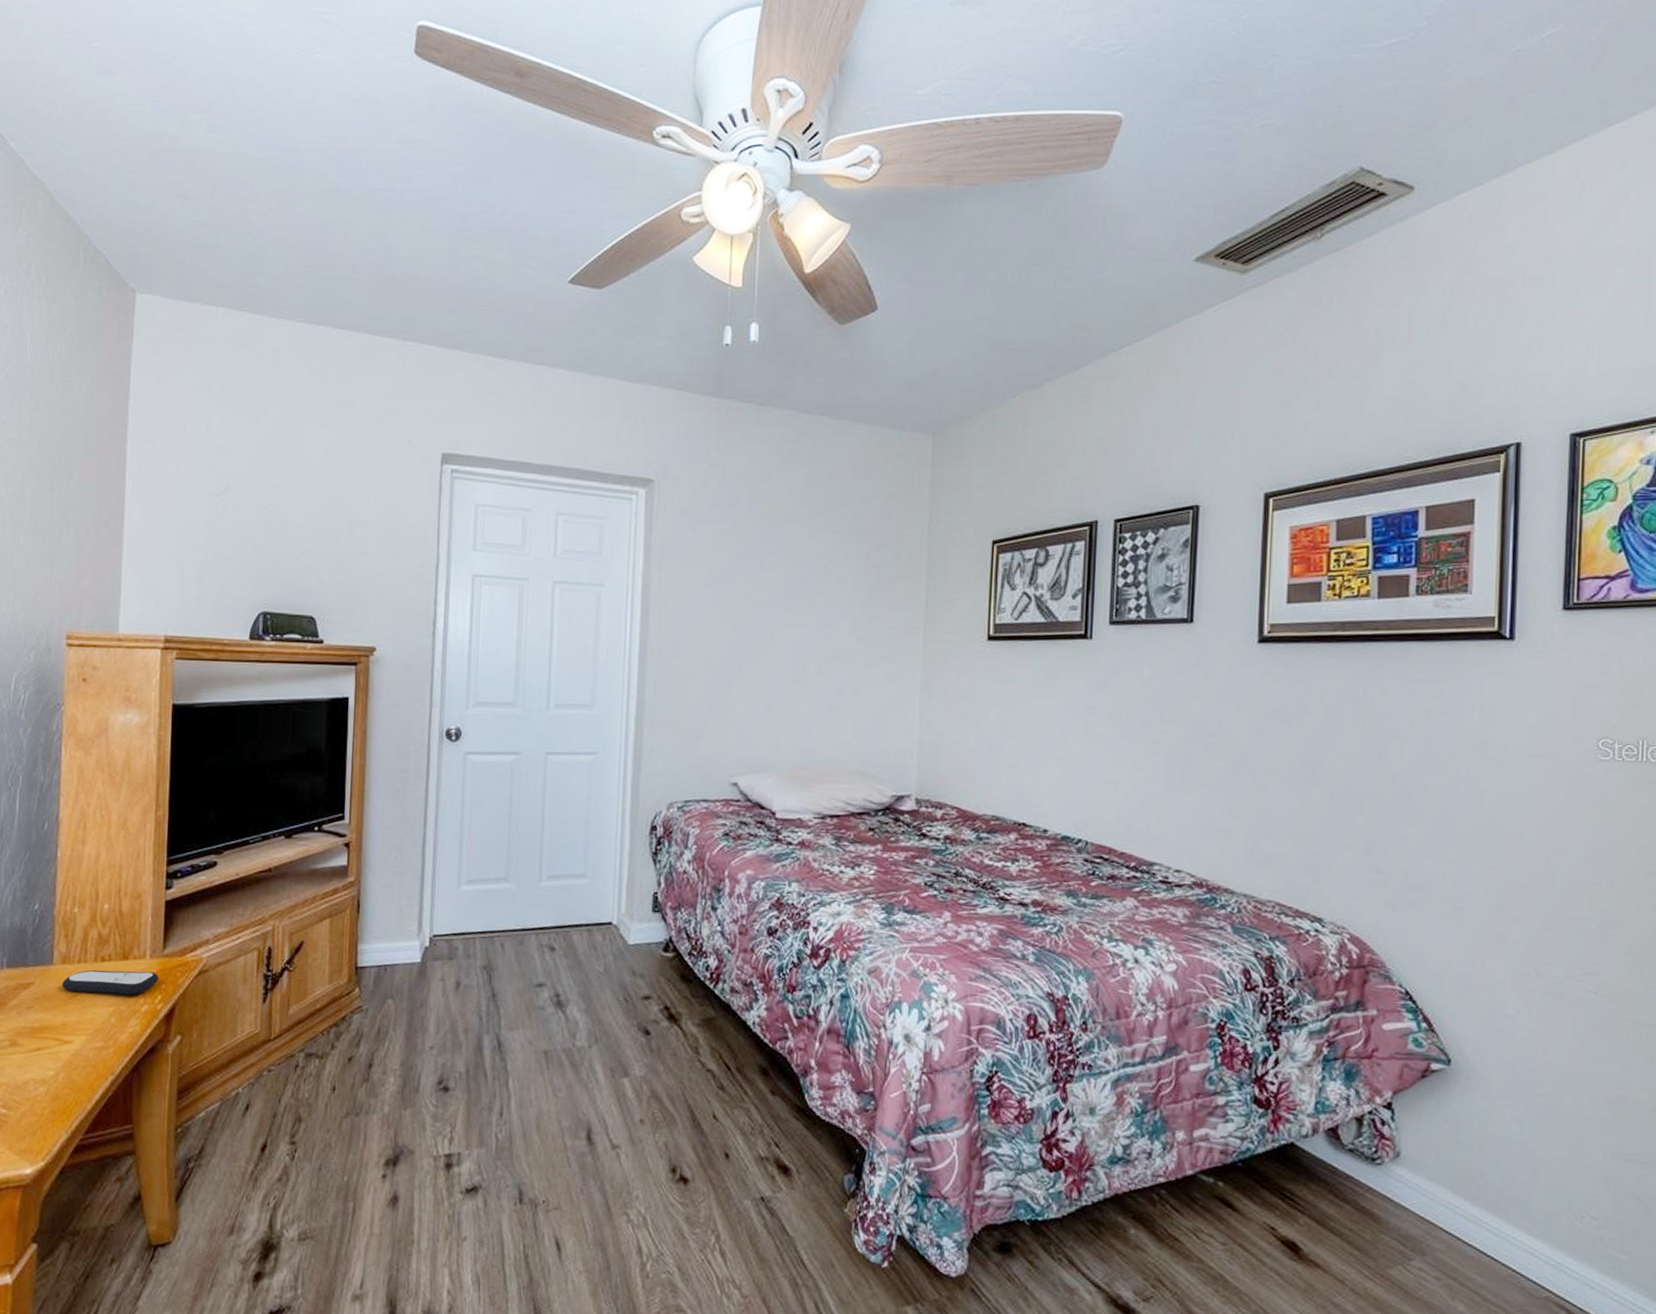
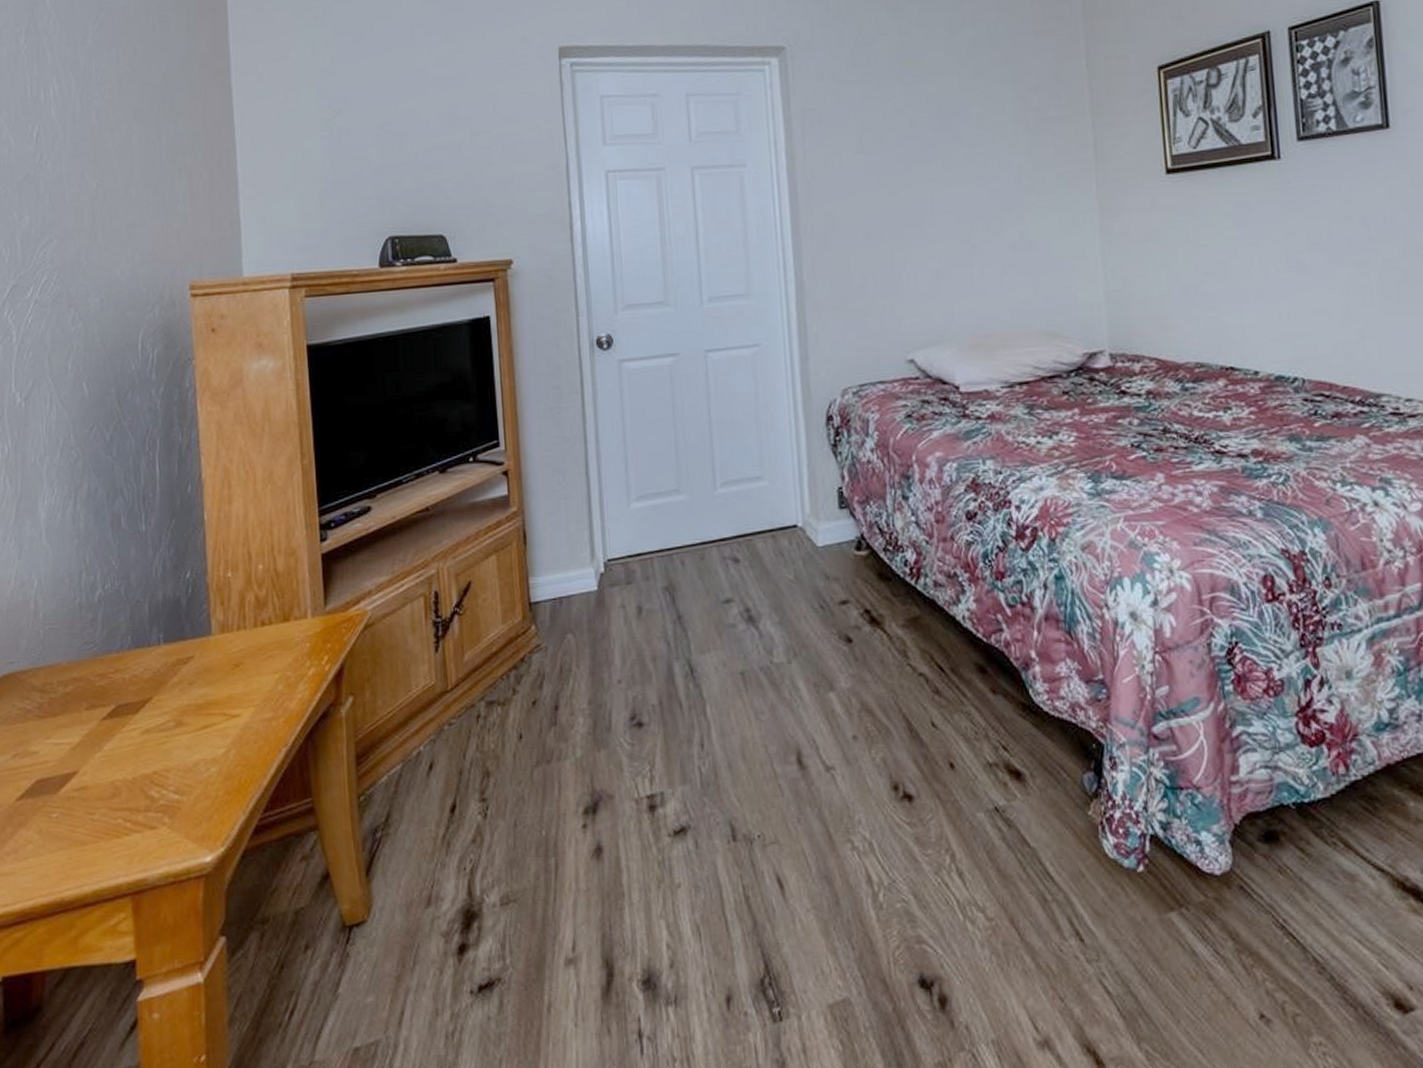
remote control: present [61,970,159,995] -> none [222,631,324,661]

